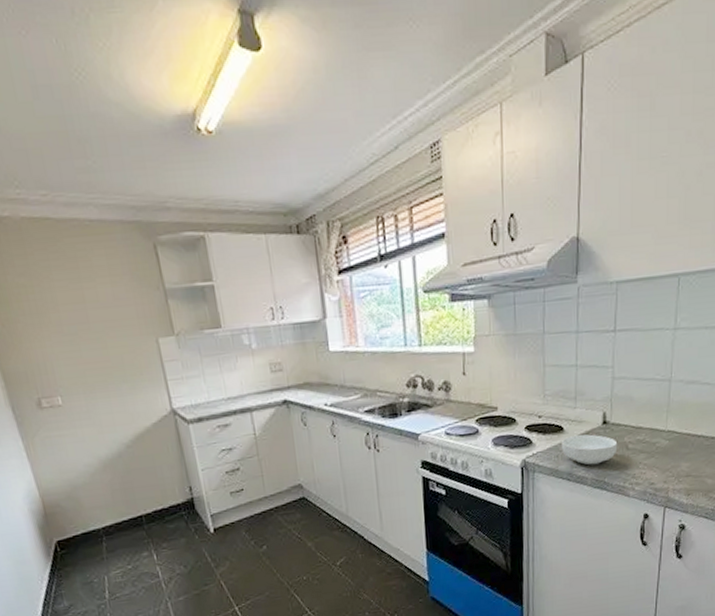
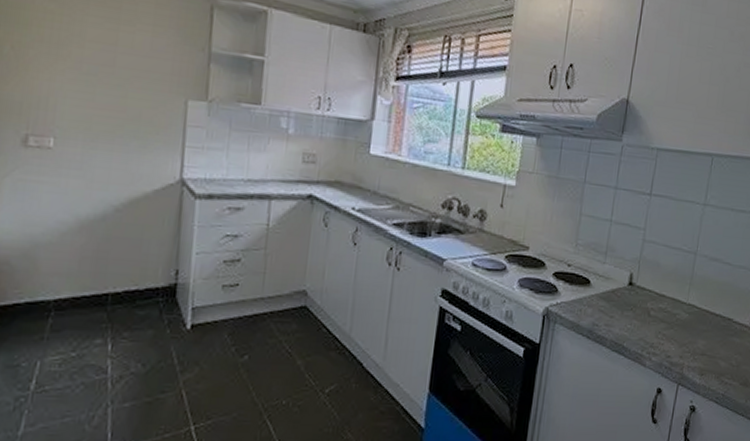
cereal bowl: present [562,434,618,465] -> none [586,291,641,326]

